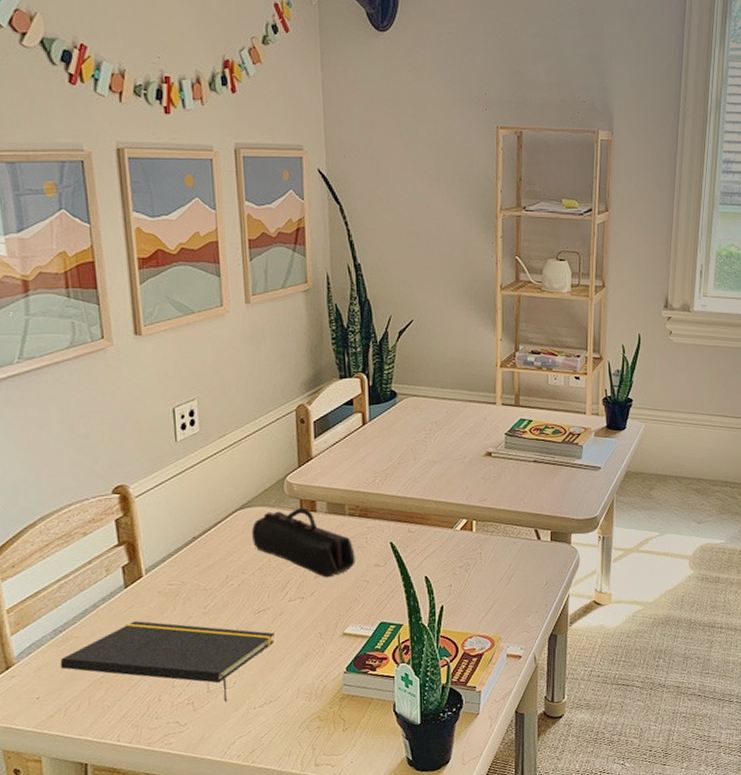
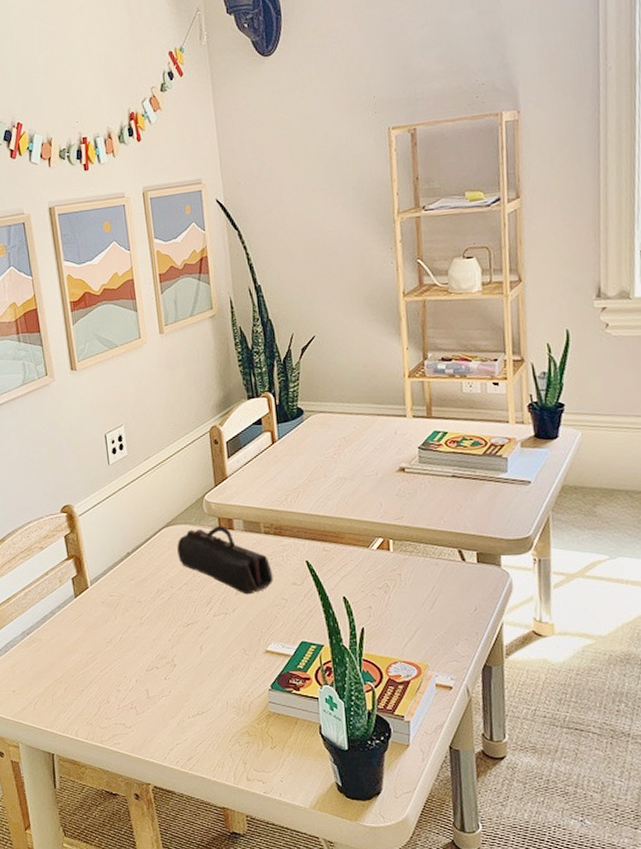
notepad: present [60,621,275,703] -> none [28,628,203,710]

